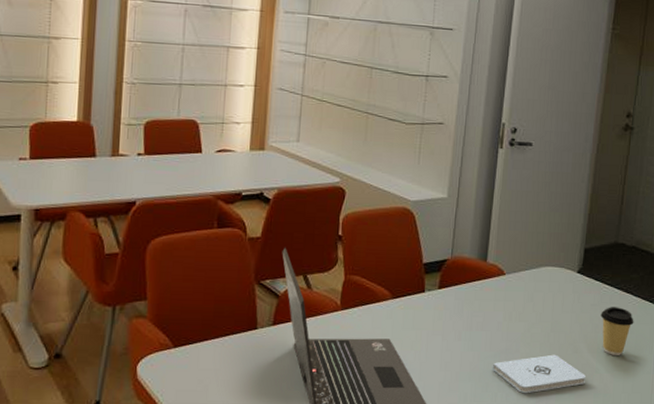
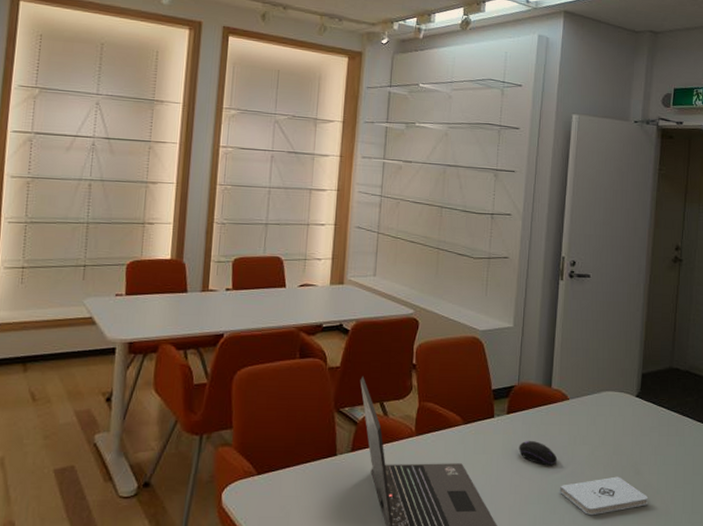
computer mouse: none [450,316,492,342] -> present [518,440,558,465]
coffee cup: present [600,307,634,355] -> none [659,429,691,476]

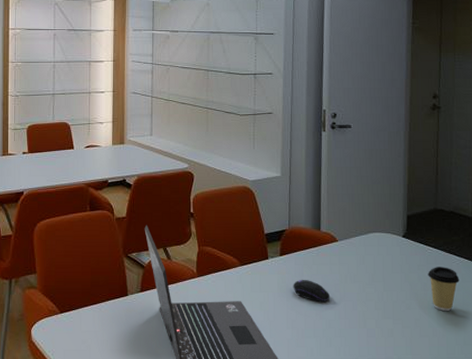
notepad: present [559,476,648,516] -> none [333,311,420,348]
coffee cup: none [659,429,691,476] -> present [428,267,460,311]

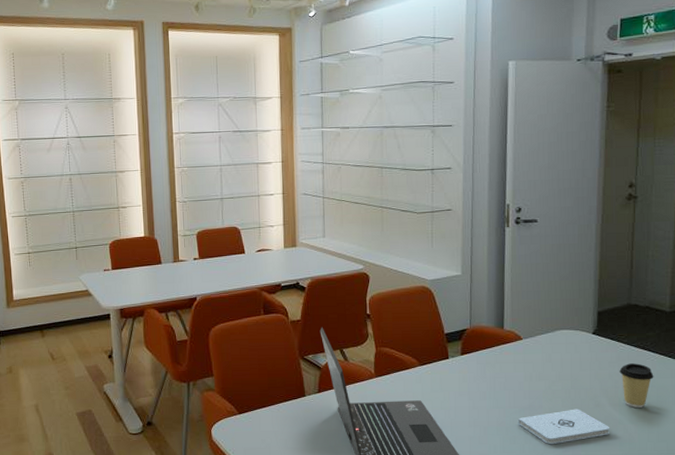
computer mouse: present [293,279,331,302] -> none [475,378,514,400]
notepad: none [333,311,420,348] -> present [517,409,609,445]

